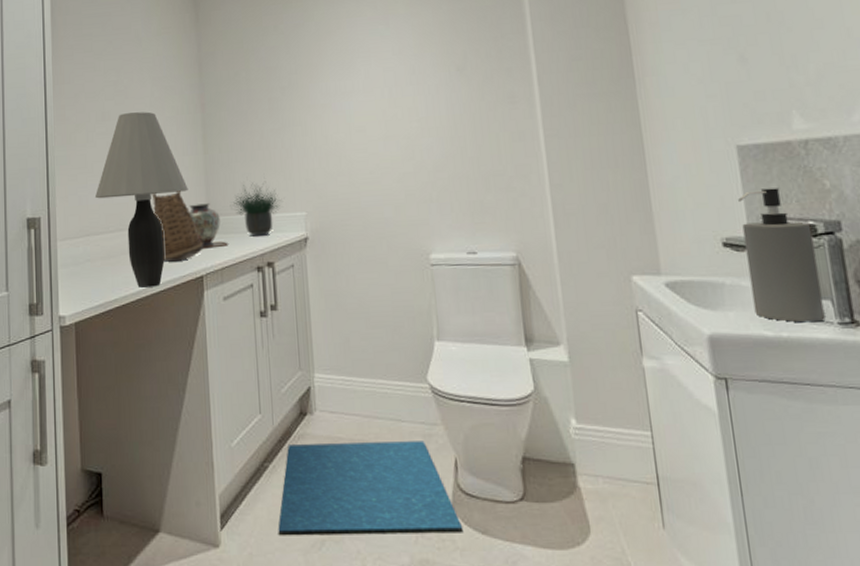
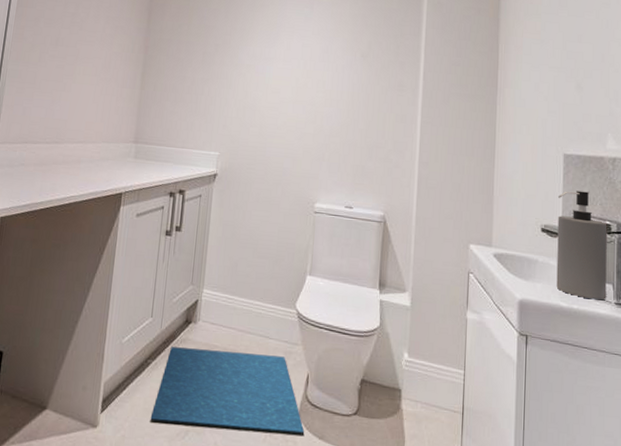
table lamp: present [94,111,188,289] -> none [37,42,122,197]
basket: present [151,191,203,262] -> none [88,115,127,178]
decorative vase: present [188,203,228,249] -> none [118,130,148,171]
potted plant: present [232,181,282,236] -> none [157,120,201,167]

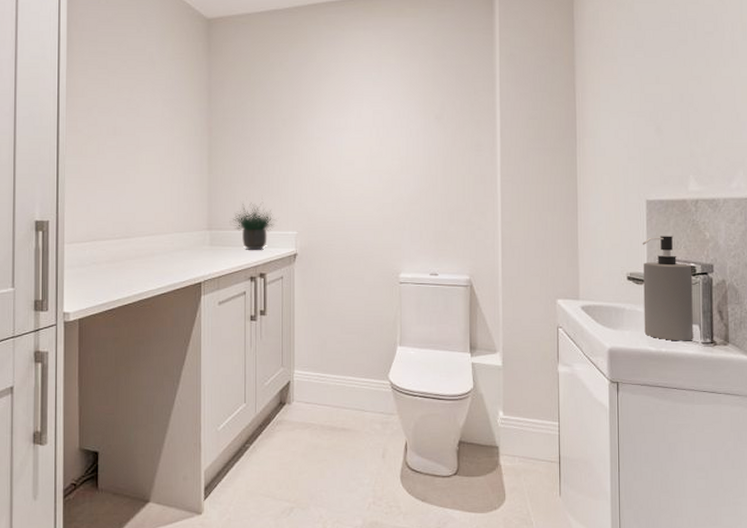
bath mat: present [150,347,304,435] -> none [254,427,406,503]
potted plant: none [157,120,201,167] -> present [232,201,277,250]

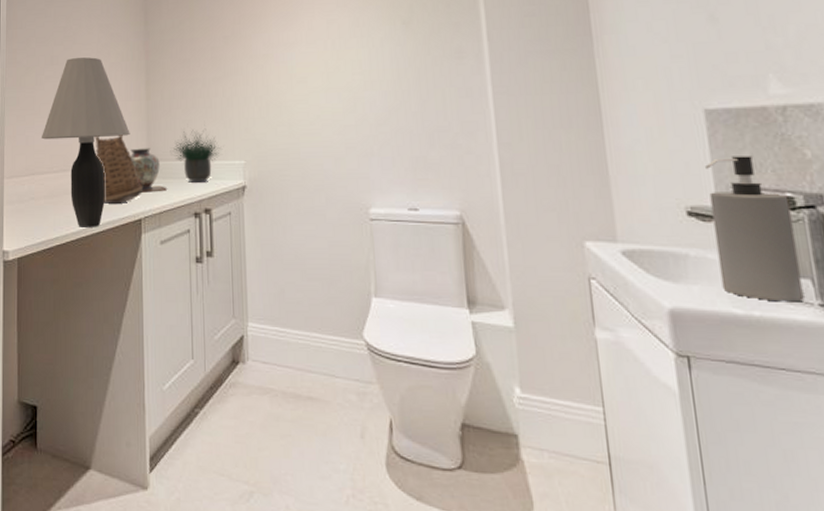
table lamp: none [103,130,192,291] -> present [41,57,130,229]
basket: none [157,205,203,268] -> present [95,135,142,204]
decorative vase: none [191,218,226,259] -> present [129,148,167,193]

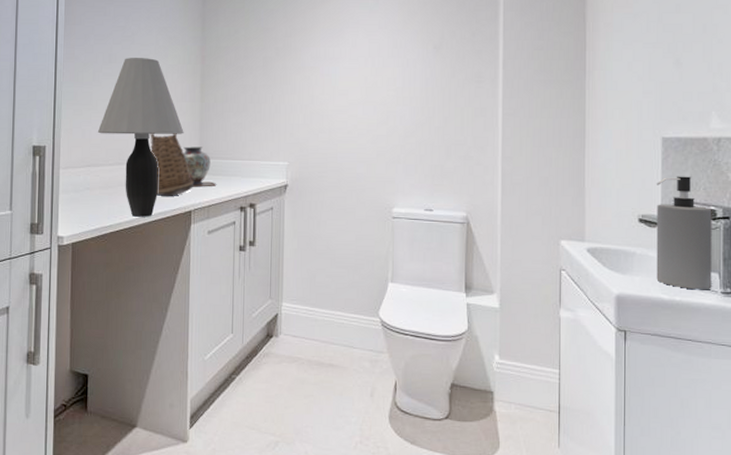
potted plant: present [172,128,222,182] -> none [223,131,268,180]

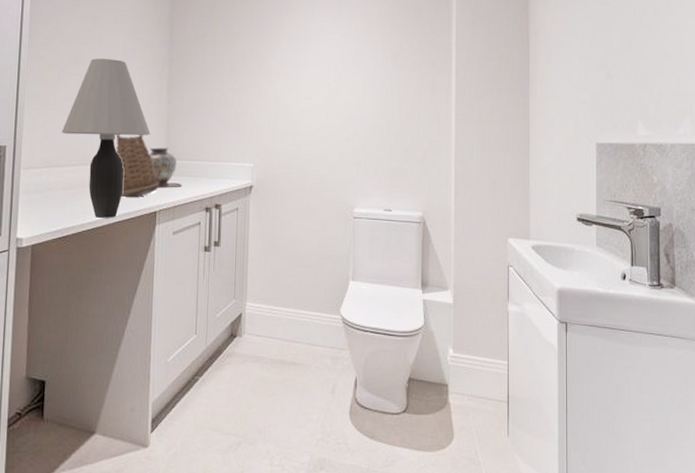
soap dispenser: present [656,176,712,290] -> none [592,178,641,283]

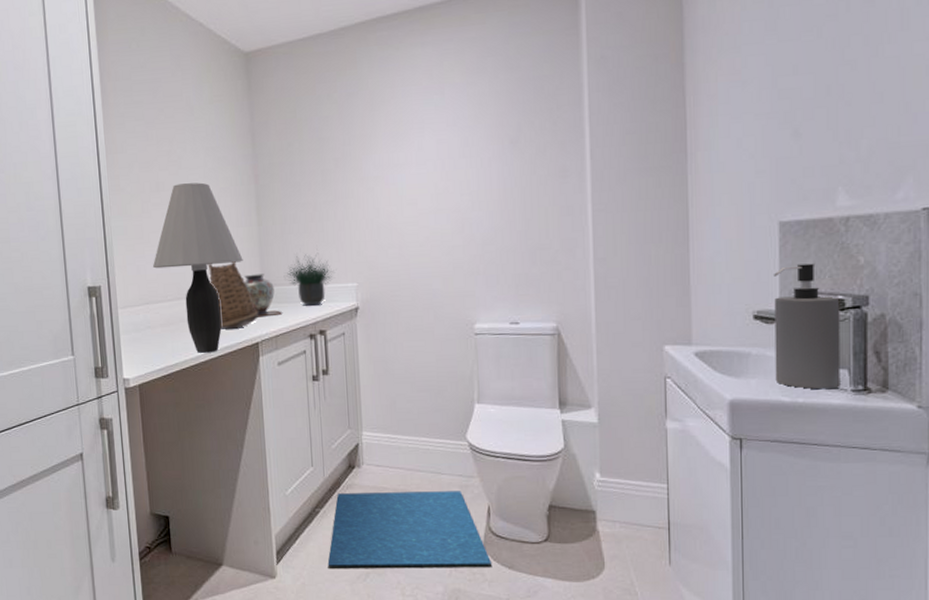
potted plant: none [189,133,234,181] -> present [286,252,335,306]
bath mat: none [201,362,355,437] -> present [327,491,491,568]
soap dispenser: none [592,178,641,283] -> present [774,263,840,390]

